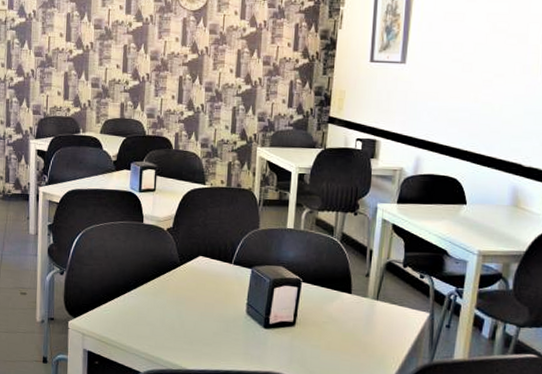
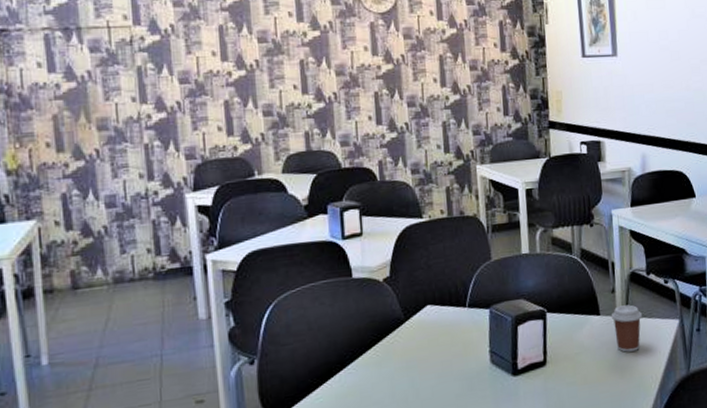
coffee cup: none [362,289,394,332] -> present [611,305,643,352]

